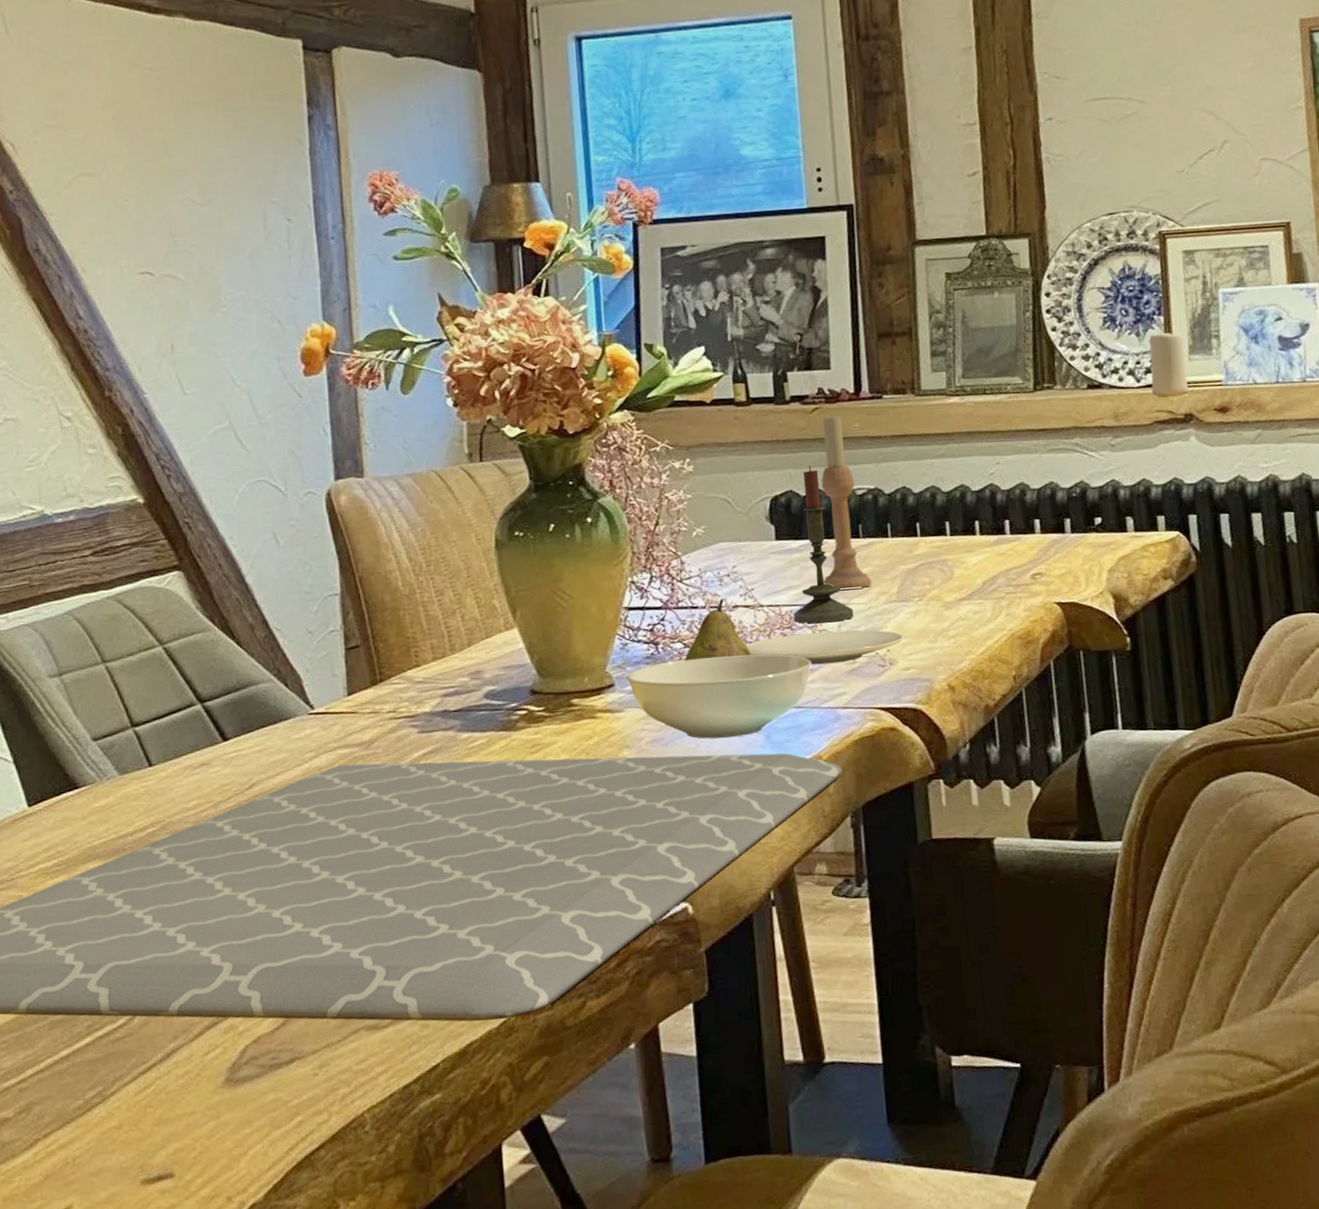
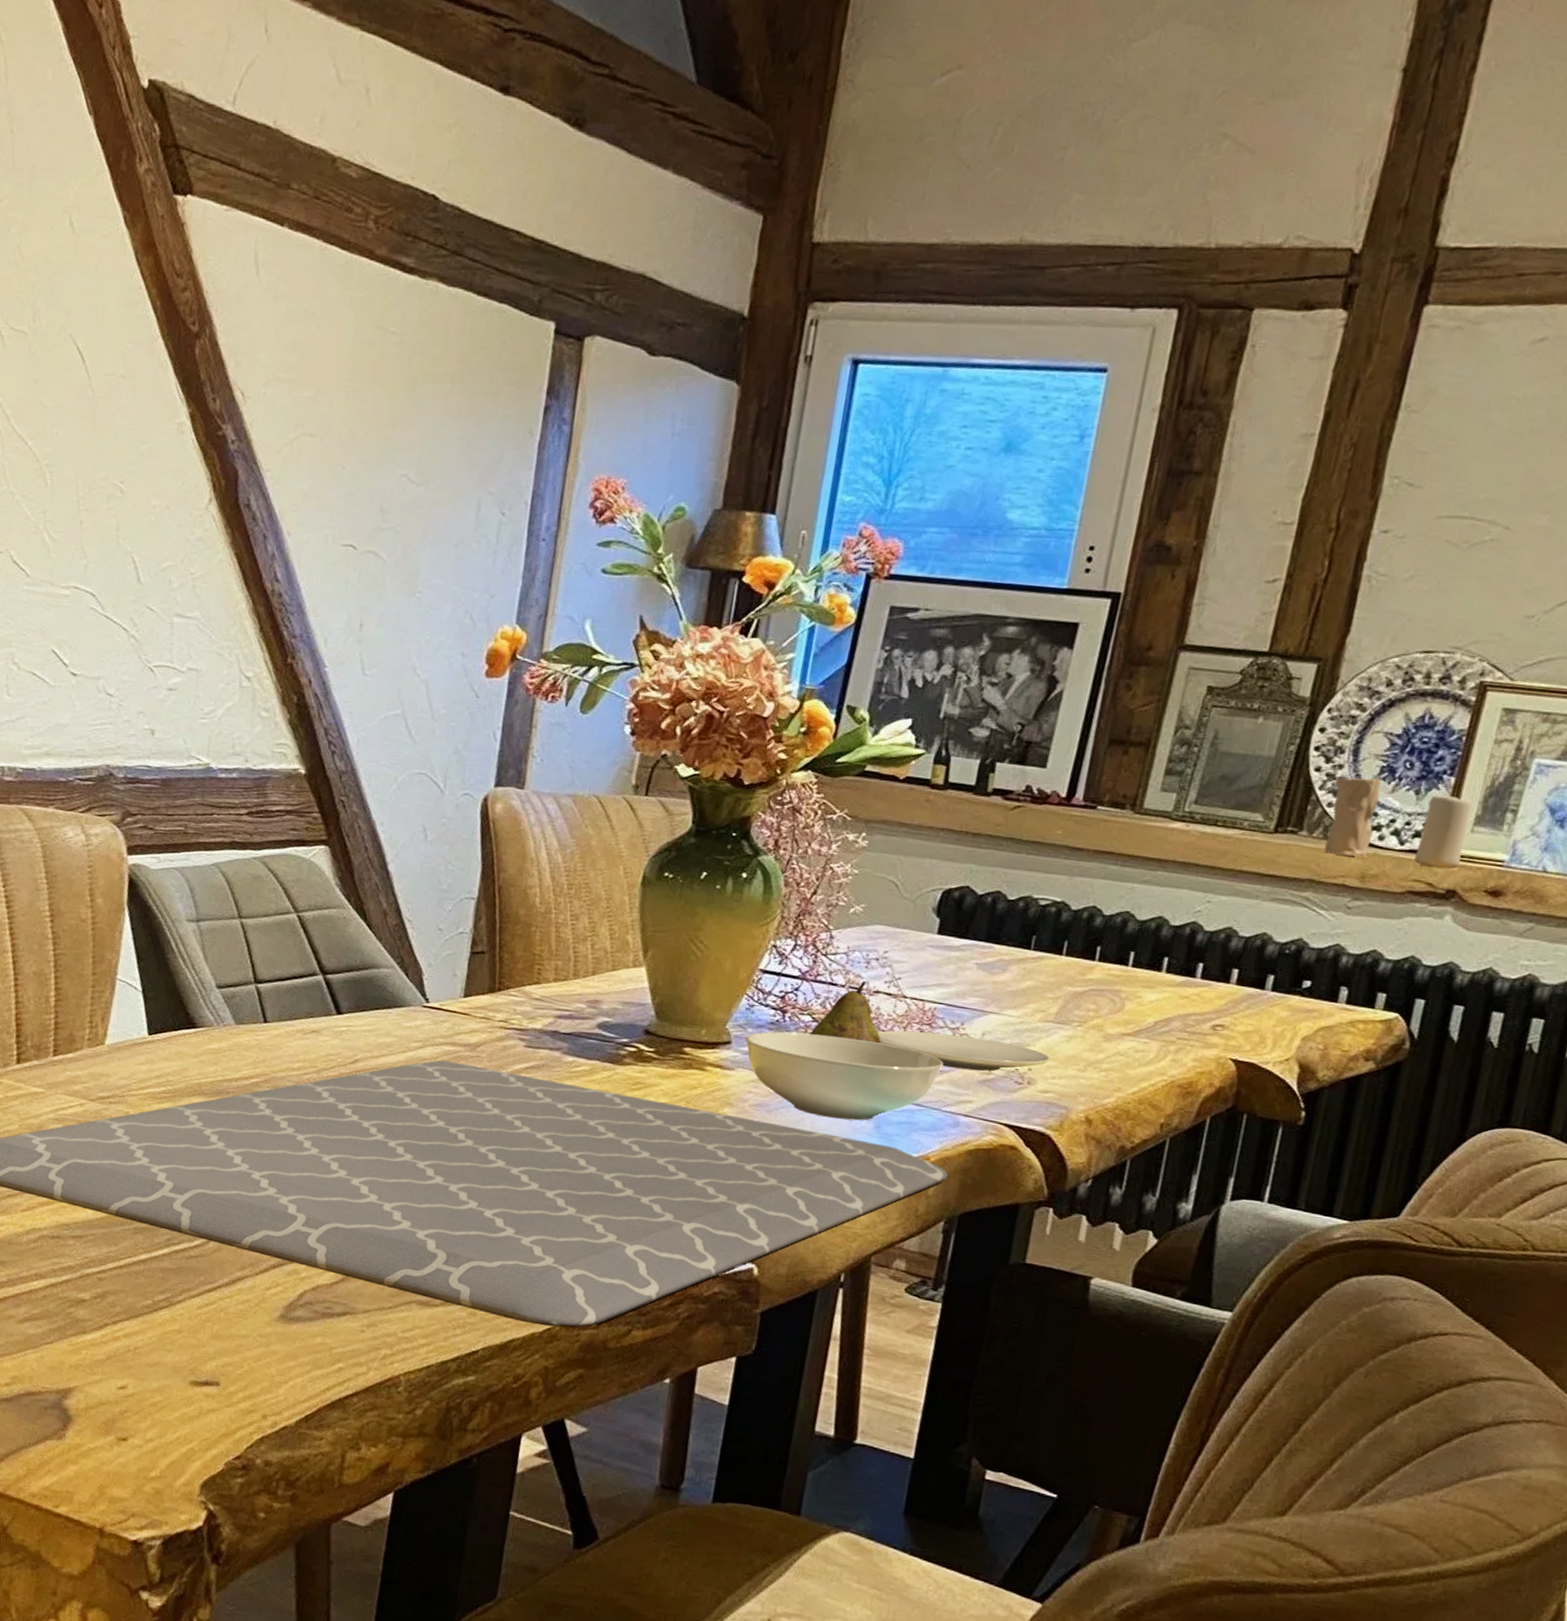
candle: present [793,465,854,624] -> none [935,864,1004,1030]
candlestick: present [821,414,872,590] -> none [978,816,1044,1001]
candle: none [1071,328,1114,401] -> present [1324,777,1382,858]

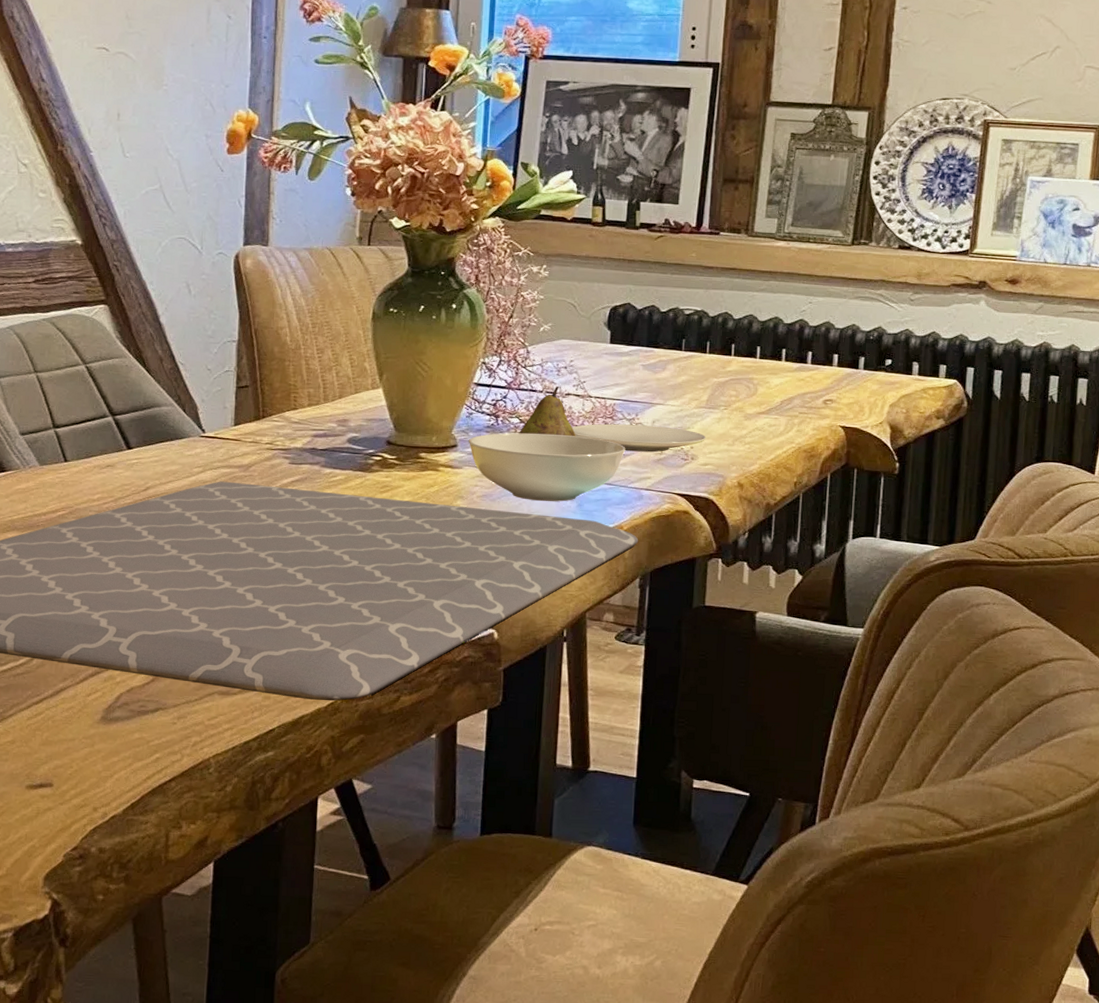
candle: present [1324,777,1382,858] -> none [889,198,924,260]
candle: present [1414,795,1473,870] -> none [954,209,990,265]

